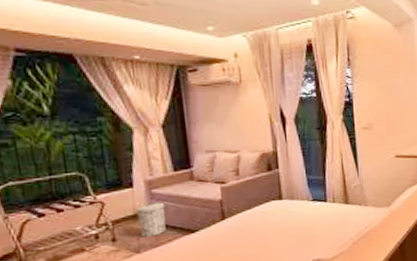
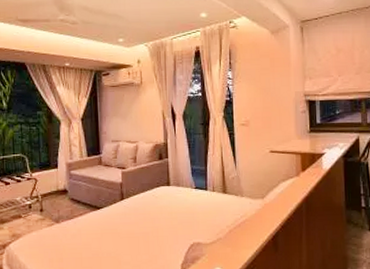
trash can: present [136,202,166,237] -> none [59,182,79,210]

